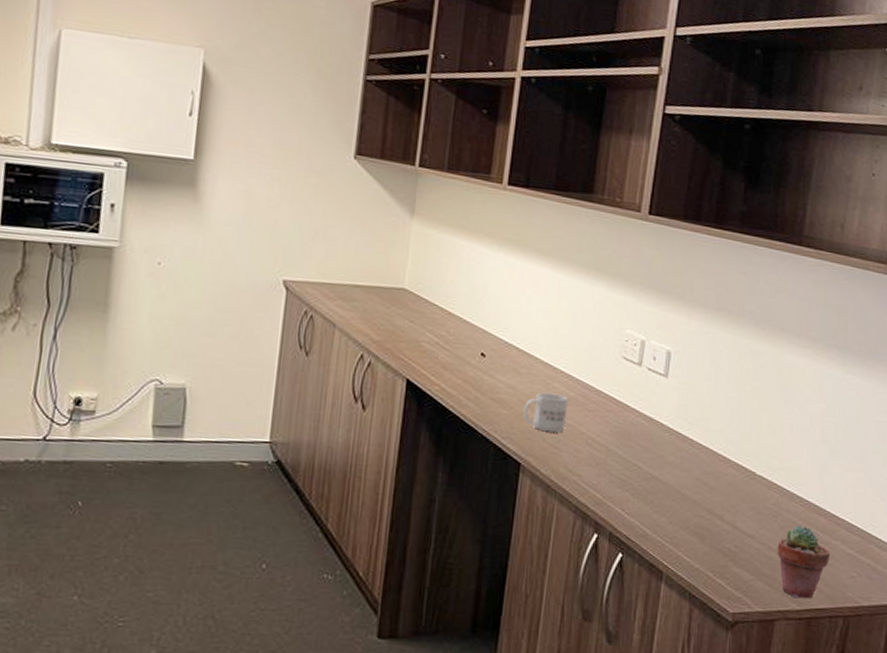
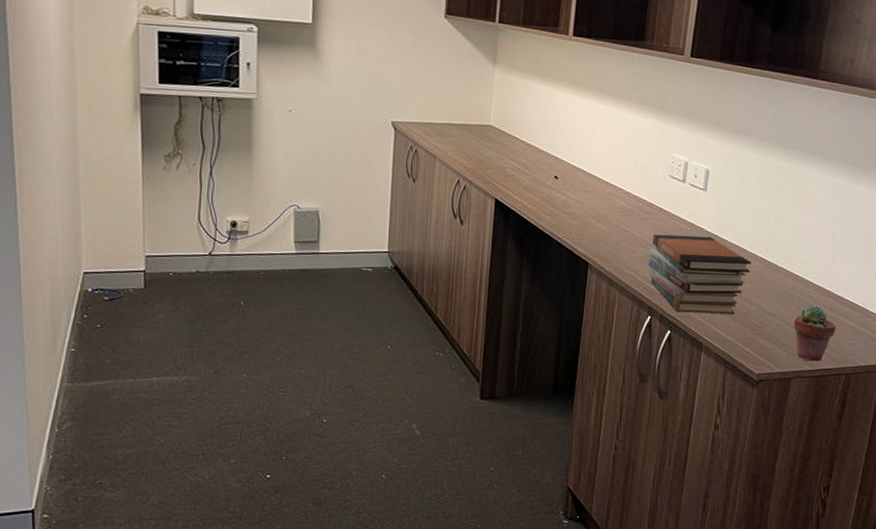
mug: present [523,392,568,433] -> none [590,206,626,238]
book stack: none [594,429,723,534] -> present [647,234,751,314]

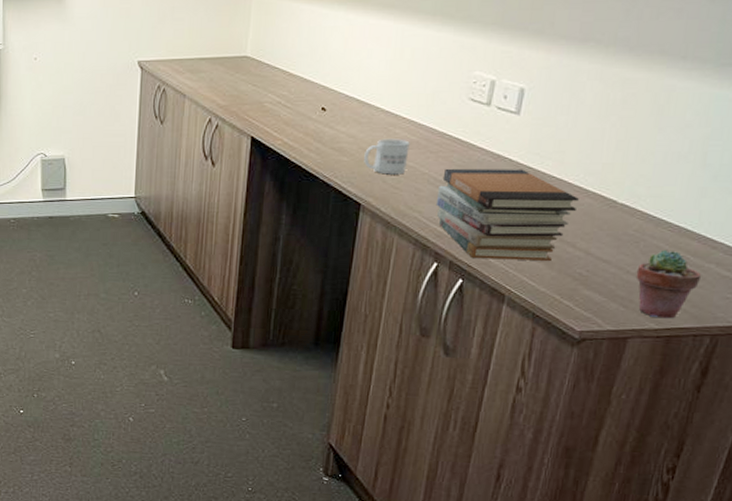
mug: none [590,206,626,238] -> present [364,138,410,175]

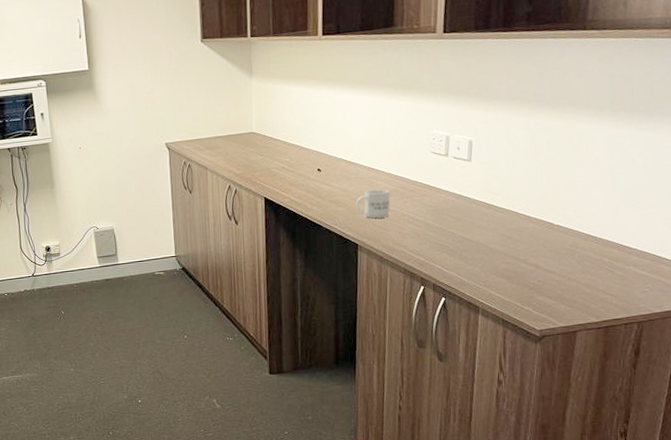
book stack: present [435,168,579,261] -> none [416,204,525,280]
potted succulent: present [636,249,702,319] -> none [575,258,624,313]

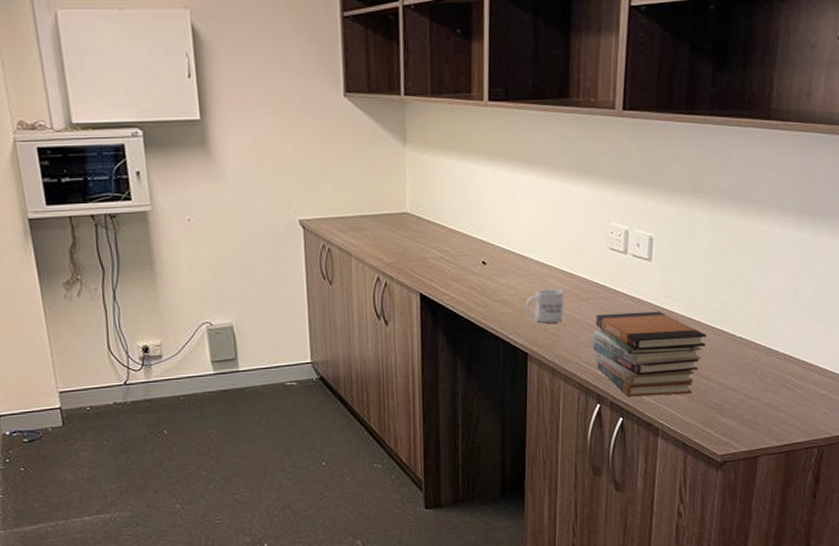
book stack: none [416,204,525,280] -> present [592,311,707,397]

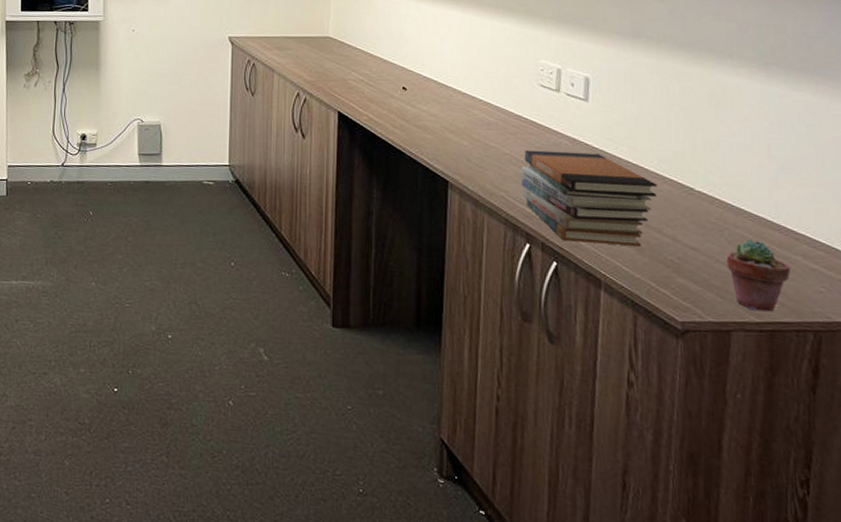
mug: present [525,288,564,323] -> none [447,118,489,154]
potted succulent: none [757,375,805,436] -> present [726,239,791,312]

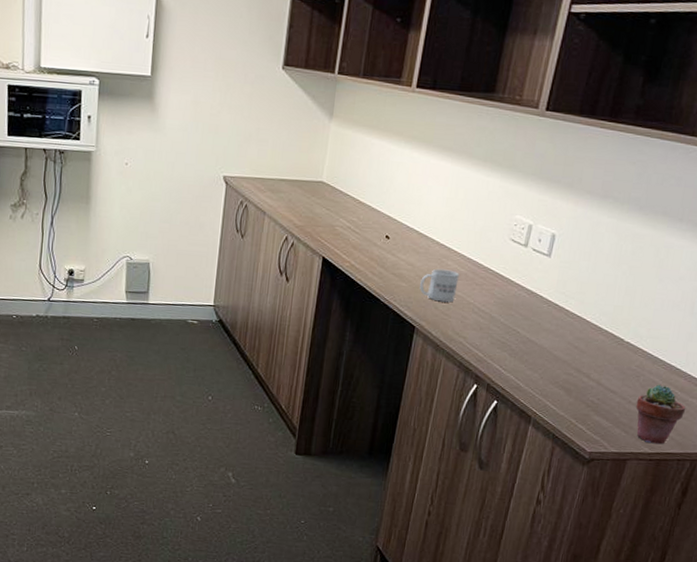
mug: none [447,118,489,154] -> present [419,268,459,303]
book stack: present [520,150,657,246] -> none [478,300,594,389]

